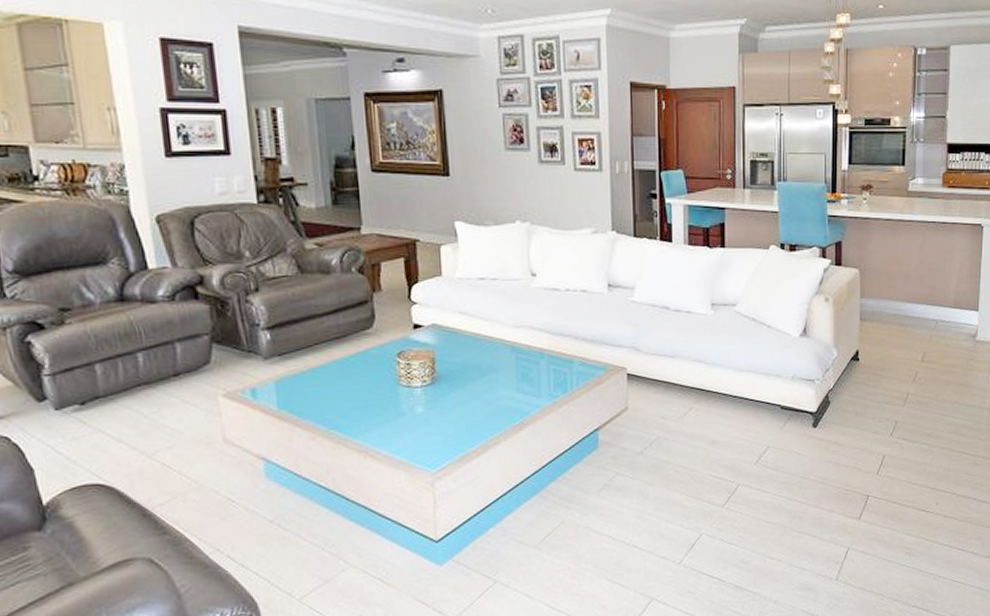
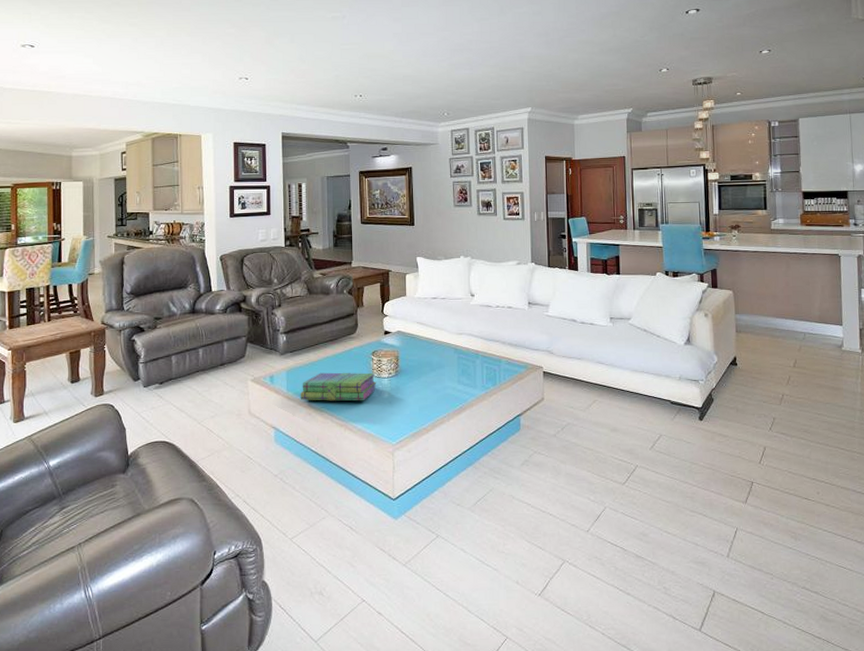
stack of books: none [297,380,407,421] -> present [300,372,377,401]

